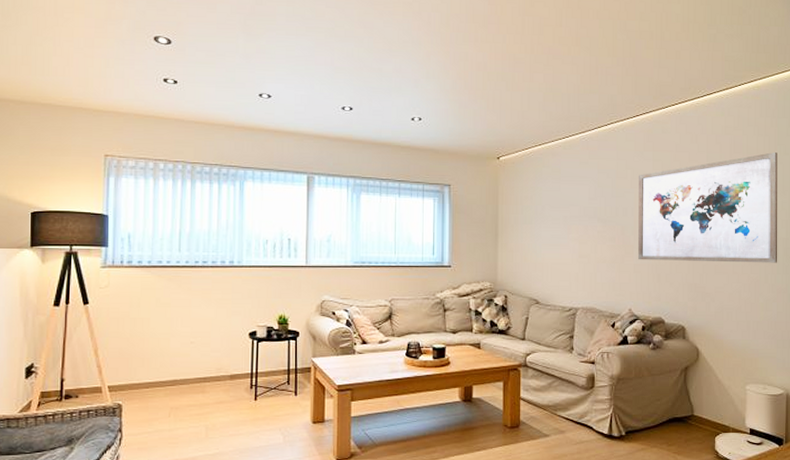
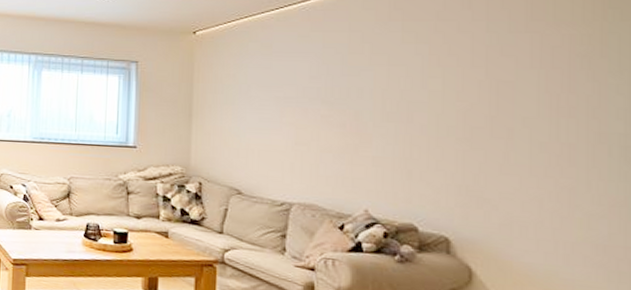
wall art: present [638,152,778,263] -> none [379,19,610,166]

